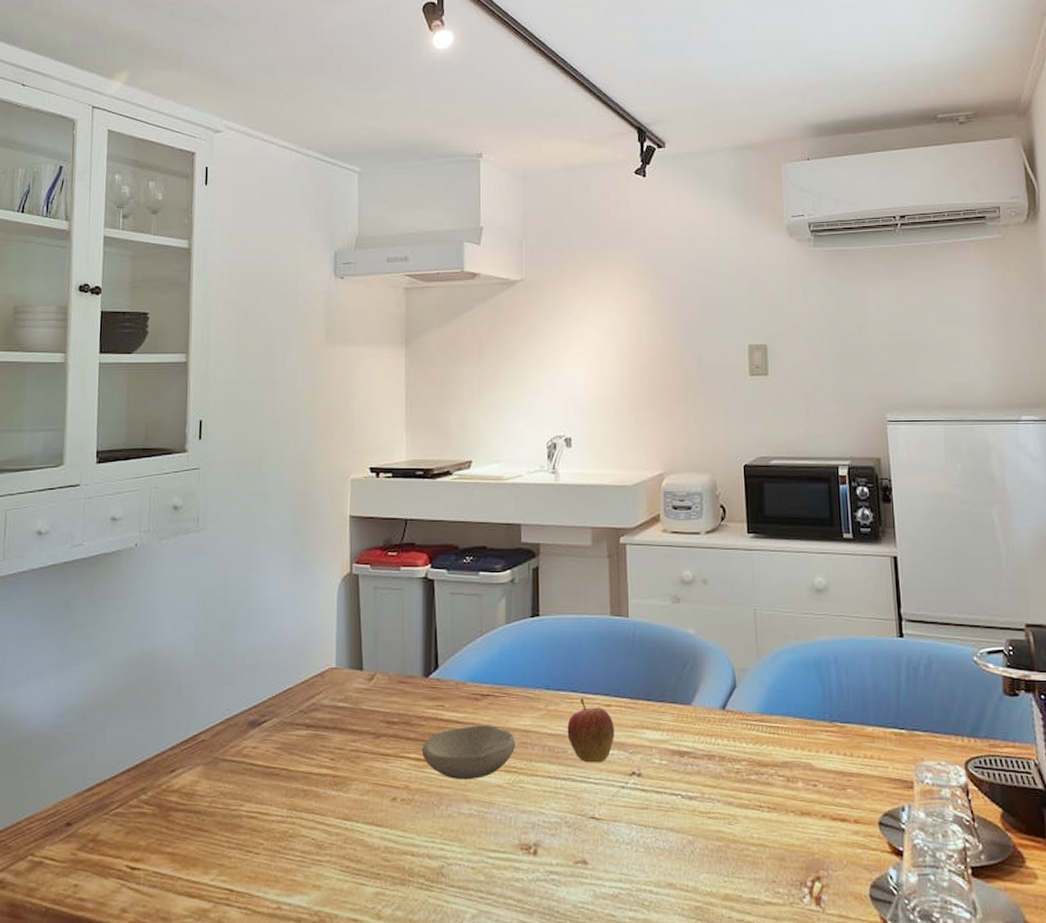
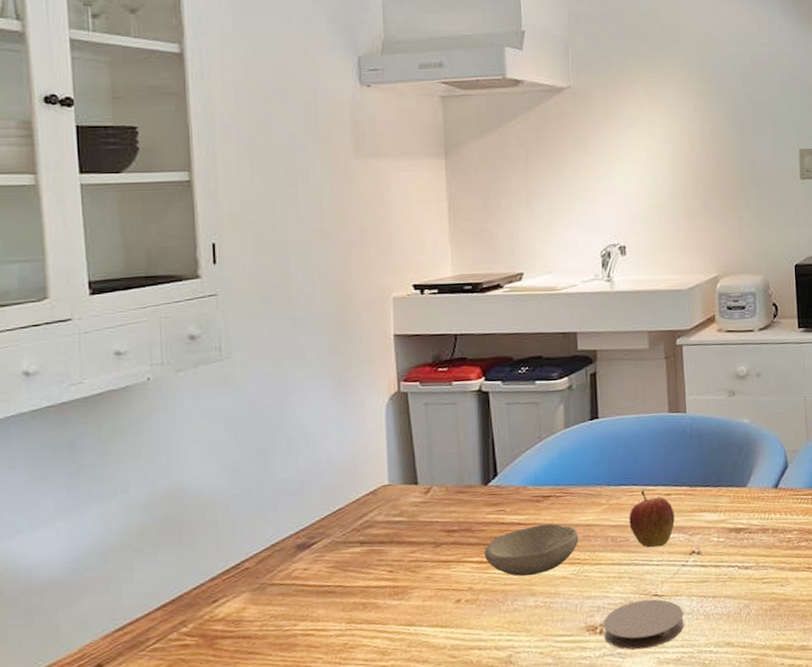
coaster: none [538,821,622,878] -> present [603,599,684,650]

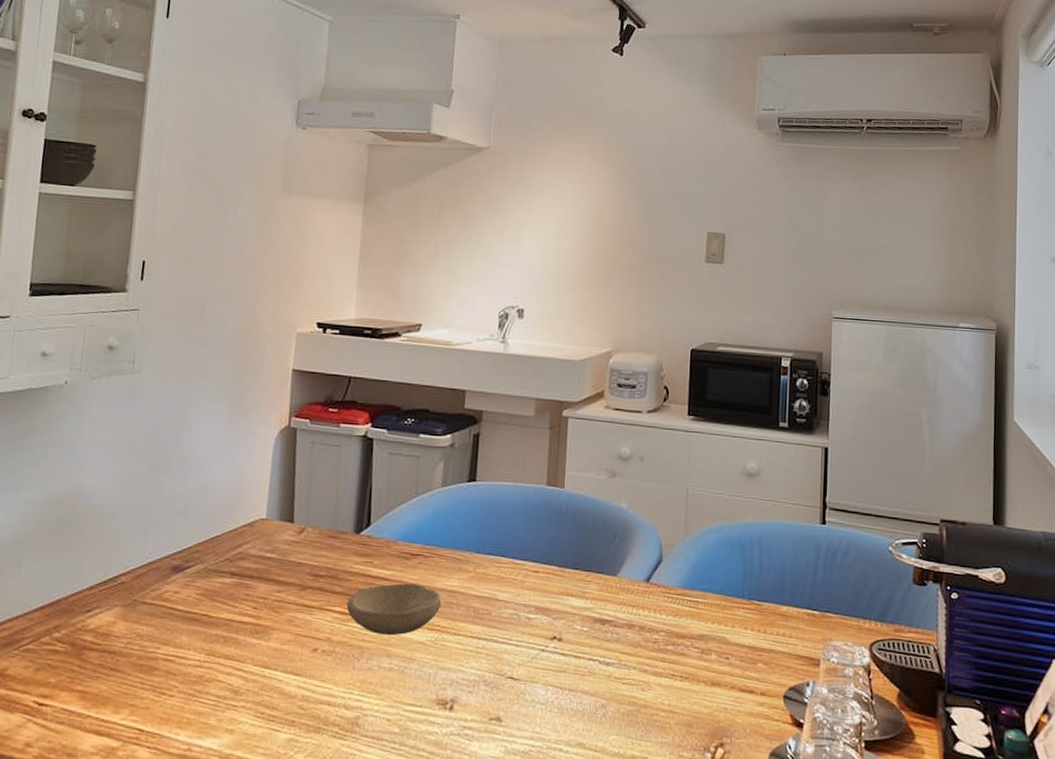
coaster: present [603,599,684,650] -> none [453,680,537,734]
fruit: present [629,490,675,548] -> none [493,563,540,626]

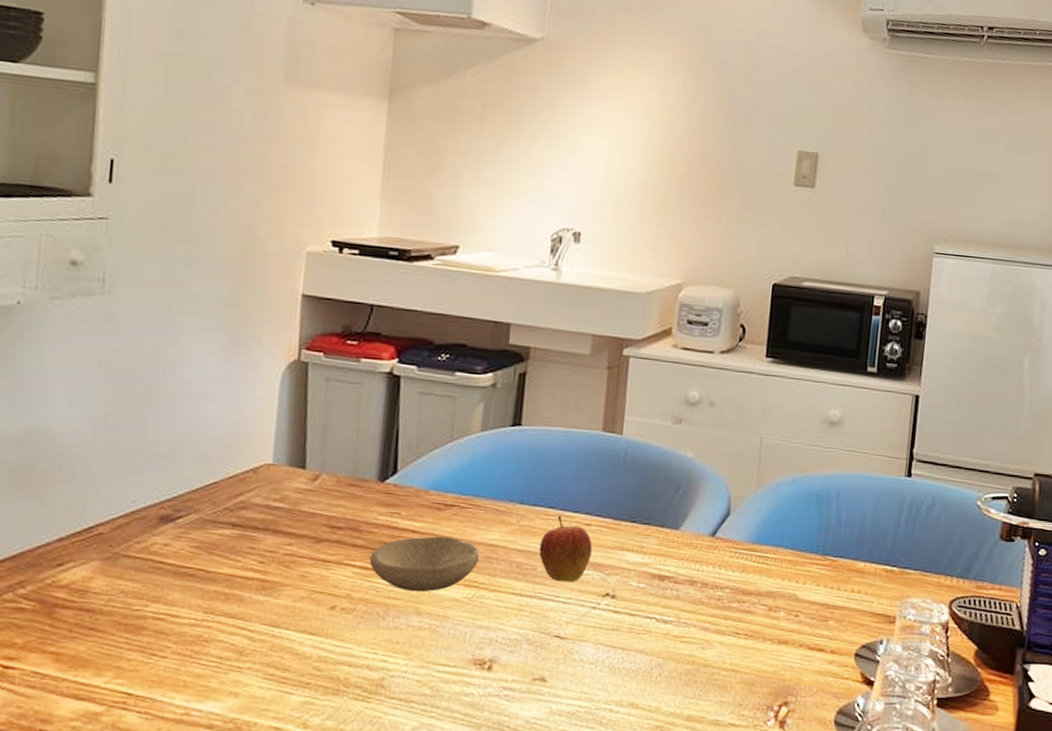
fruit: none [493,563,540,626] -> present [539,515,593,583]

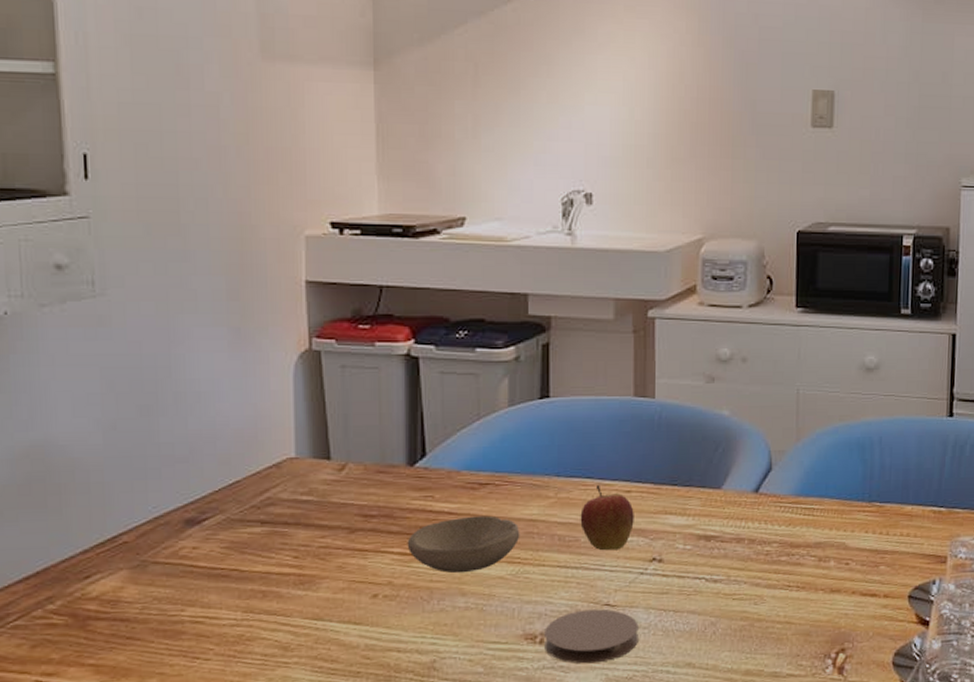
coaster: none [492,639,586,695] -> present [545,608,639,664]

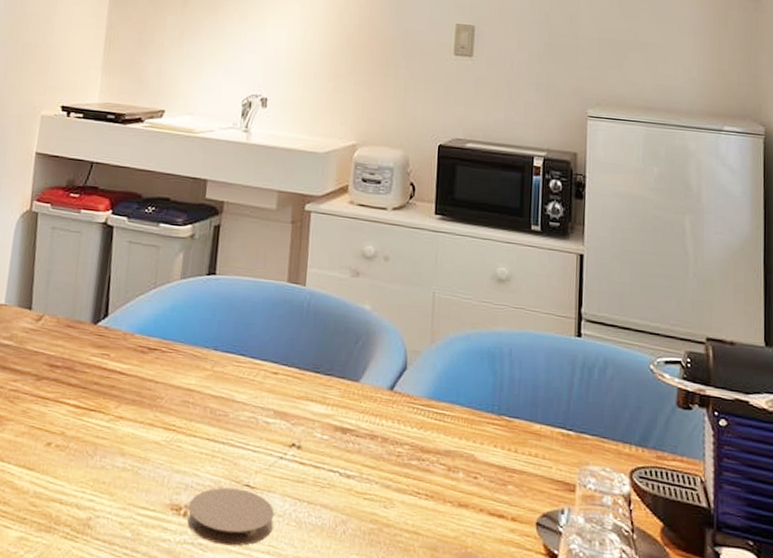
bowl: present [407,515,520,574] -> none [81,378,178,434]
fruit: present [580,484,634,551] -> none [230,362,279,431]

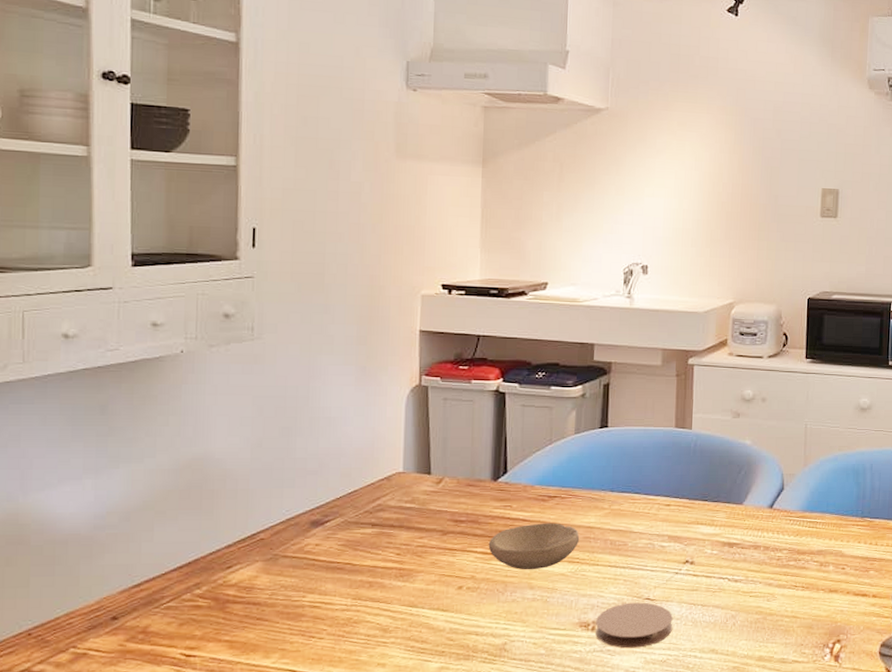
bowl: none [81,378,178,434] -> present [488,523,580,570]

